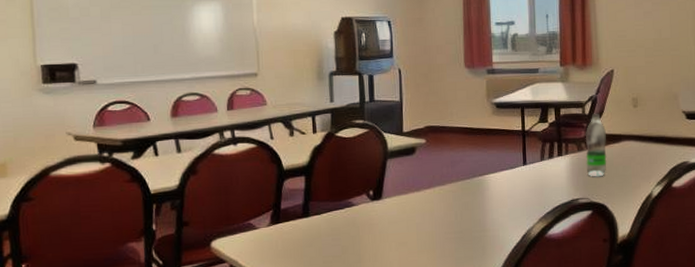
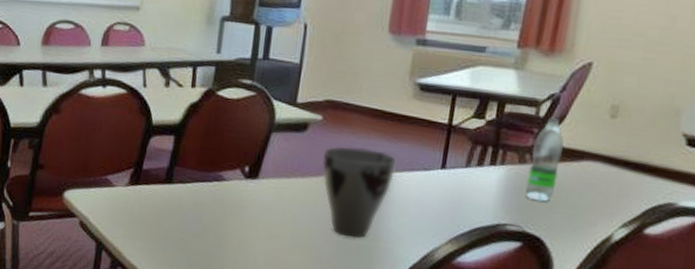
cup: none [431,159,490,232] -> present [322,146,397,238]

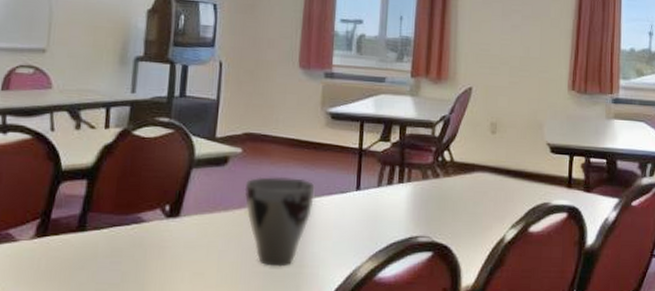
bottle: present [525,118,564,202] -> none [430,137,457,212]

